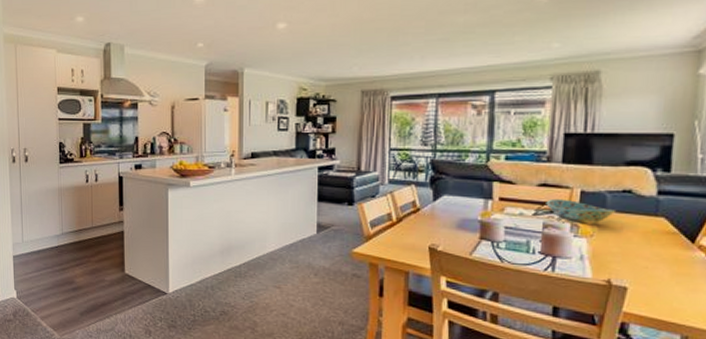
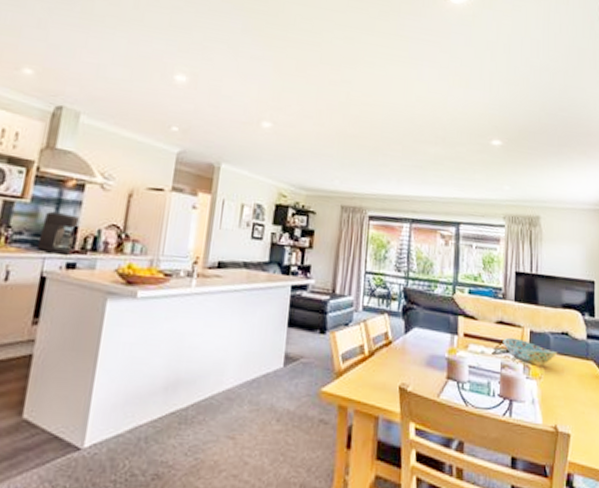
coffee maker: none [112,127,139,160] -> present [36,211,79,257]

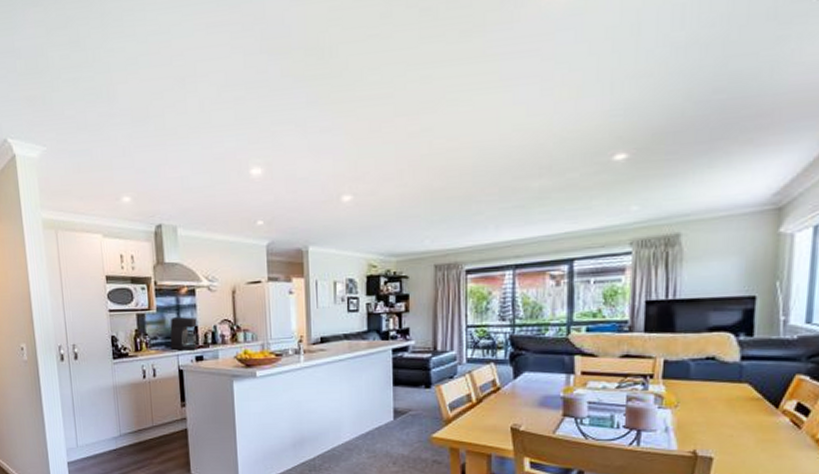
bowl: present [503,337,558,366] -> none [629,369,701,395]

